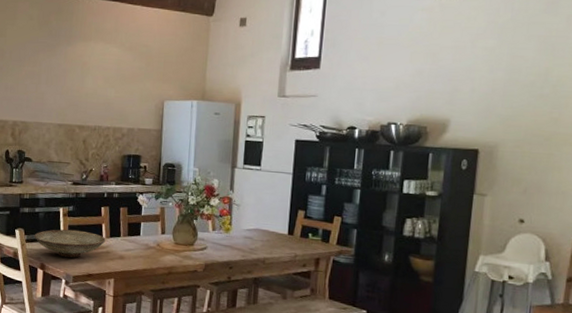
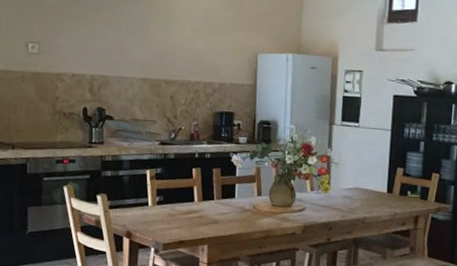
decorative bowl: present [34,229,106,258] -> none [118,193,198,224]

